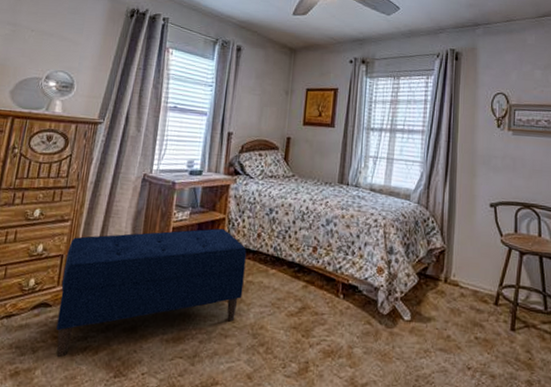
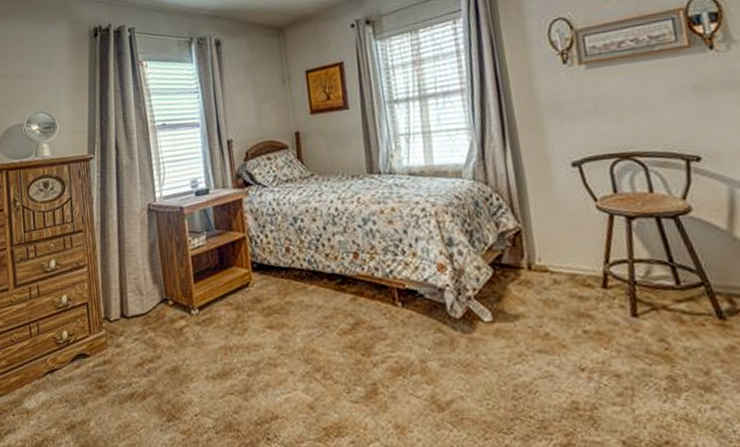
bench: present [56,228,247,358] -> none [91,248,284,407]

